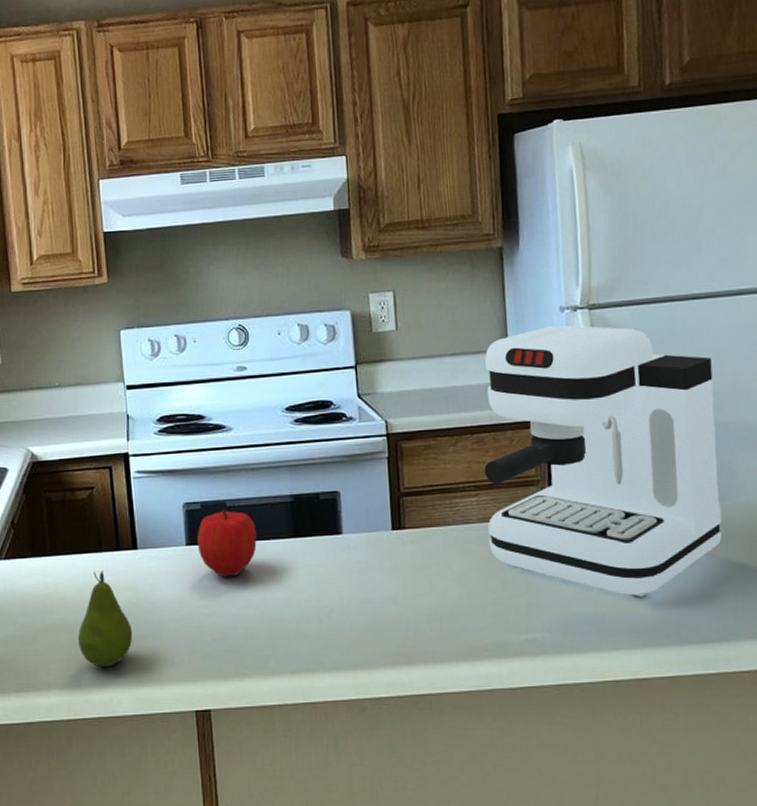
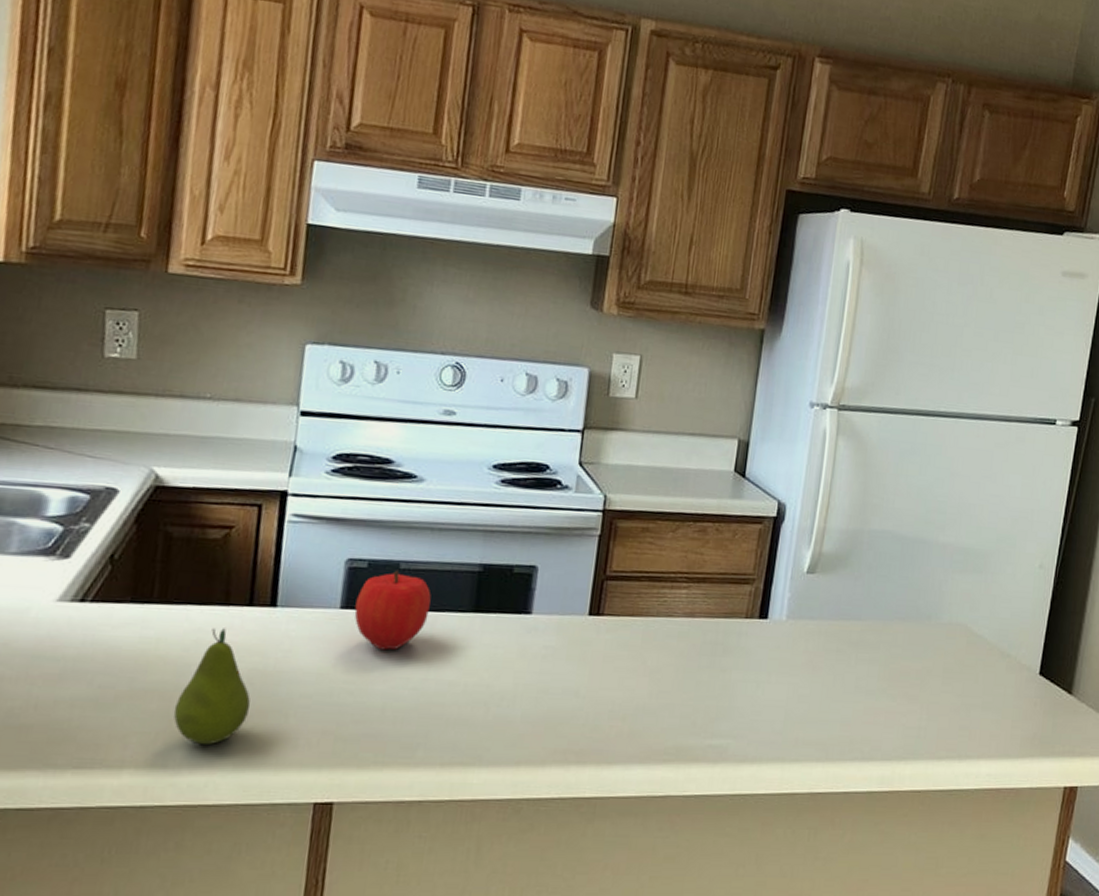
coffee maker: present [484,325,722,597] -> none [690,420,945,710]

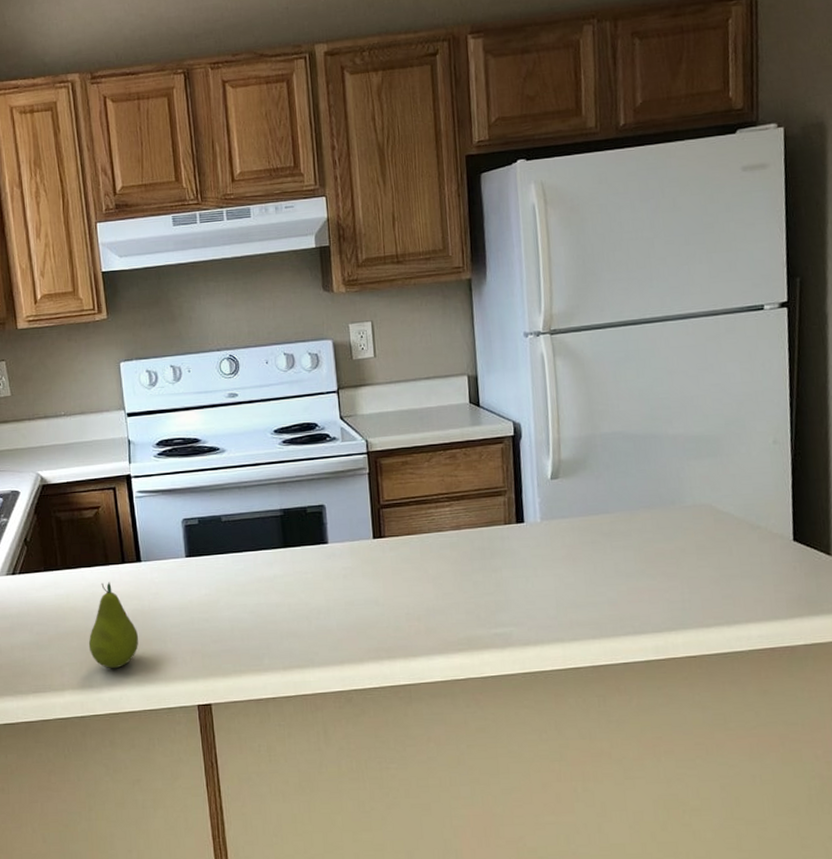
fruit: present [354,570,431,651] -> none [195,522,250,585]

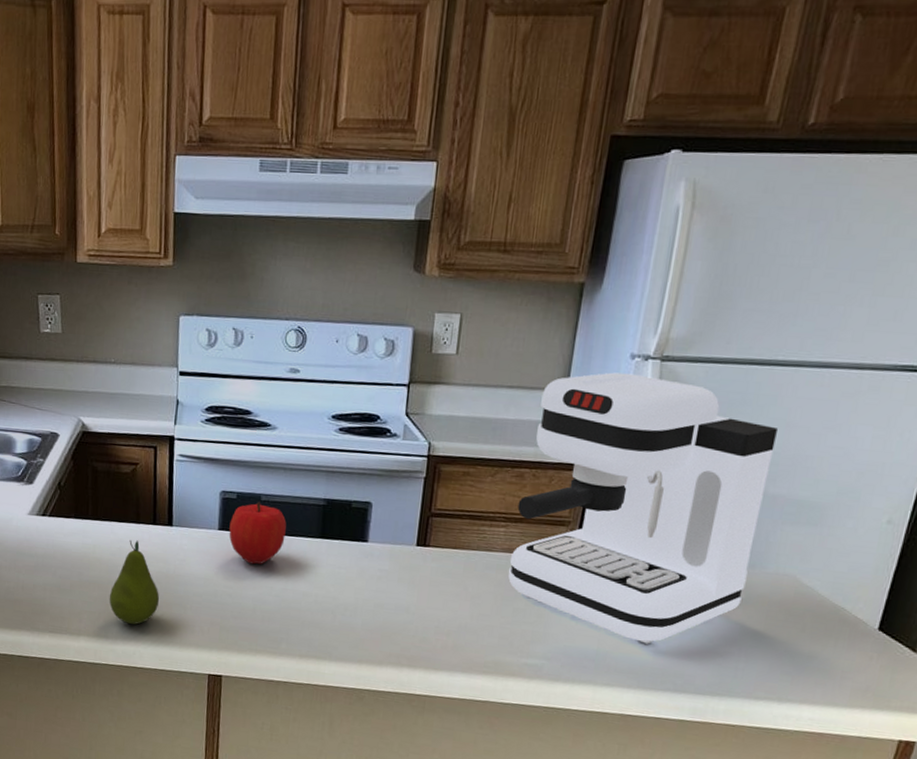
fruit: none [195,522,250,585] -> present [229,501,287,565]
coffee maker: none [456,349,671,593] -> present [508,372,779,644]

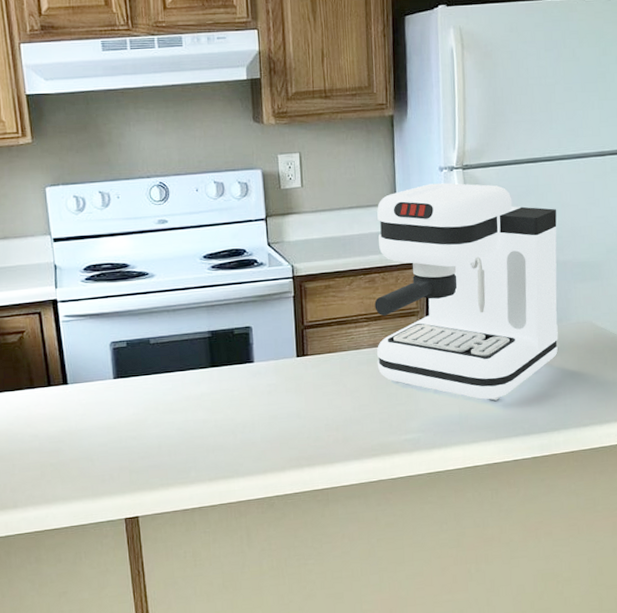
fruit: present [109,540,160,625] -> none [12,405,66,489]
fruit: present [229,501,287,565] -> none [123,345,178,405]

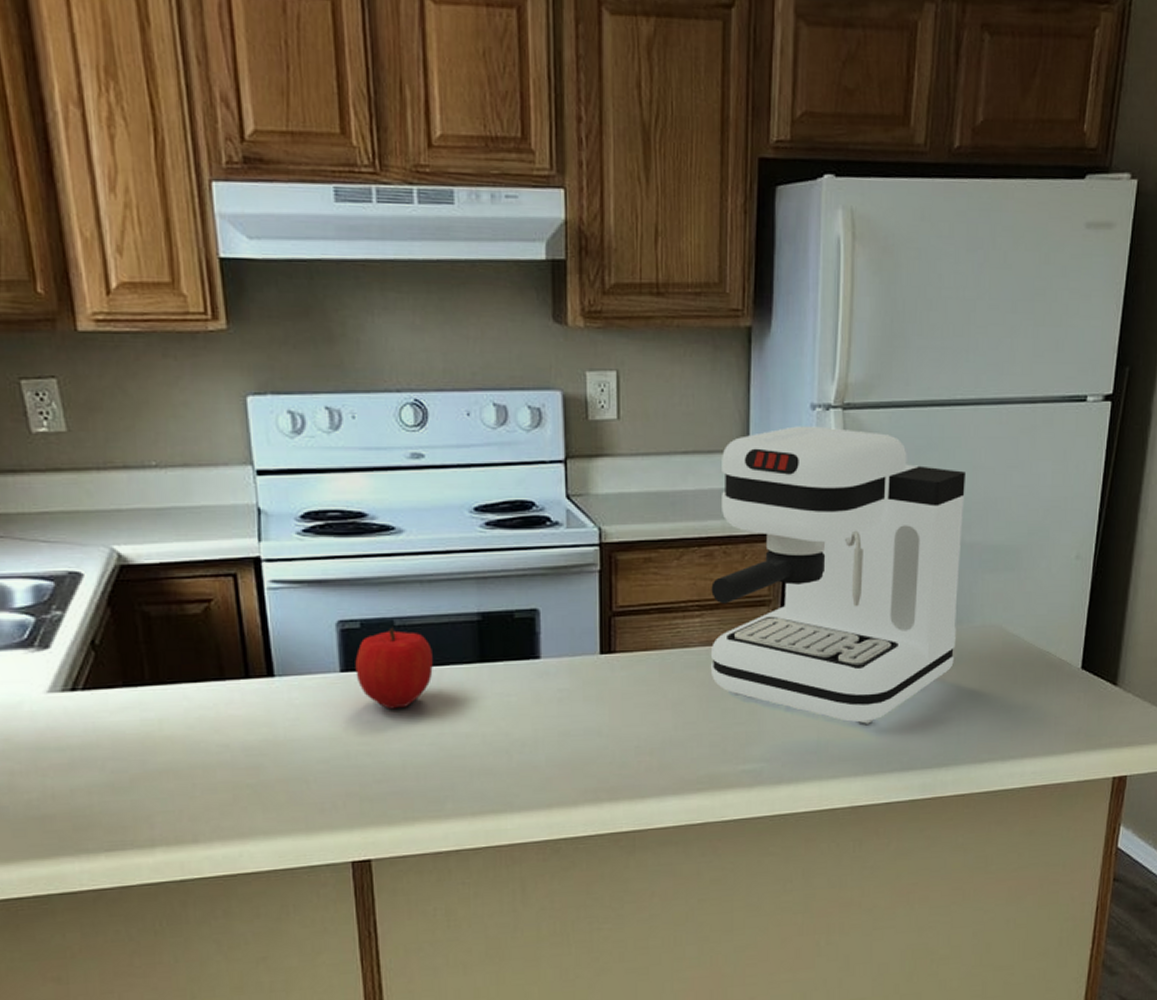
fruit: none [123,345,178,405] -> present [355,627,433,709]

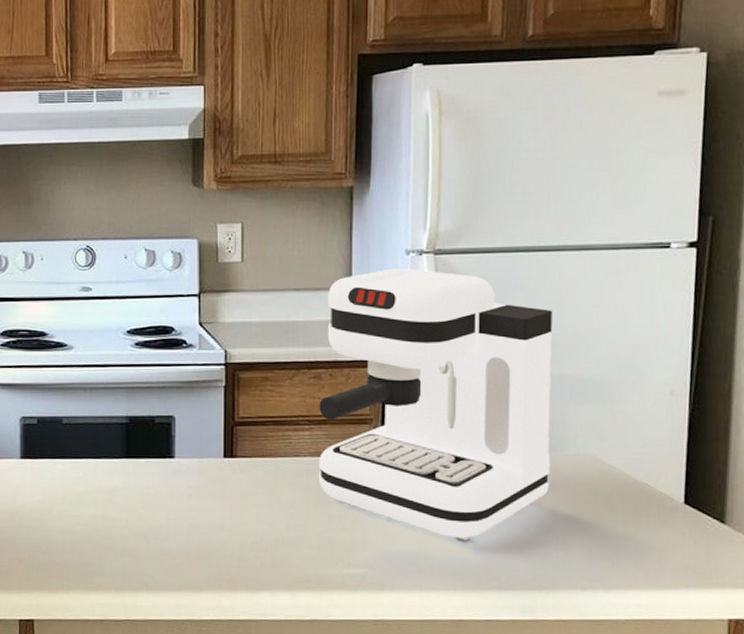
fruit: present [355,627,433,709] -> none [31,424,90,493]

